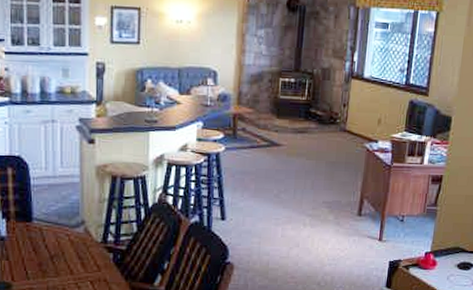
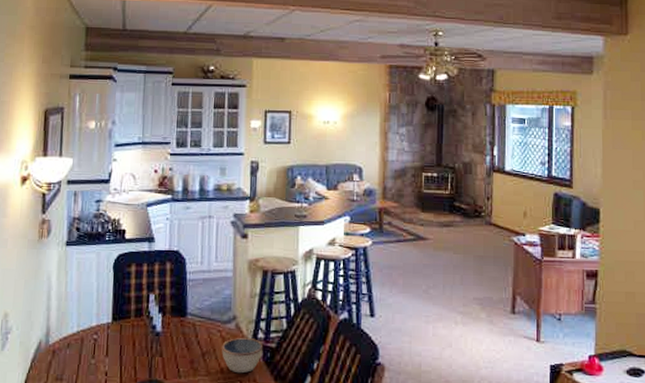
bowl: none [71,241,114,274] -> present [222,338,264,374]

